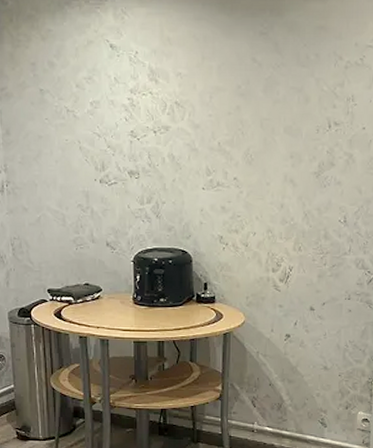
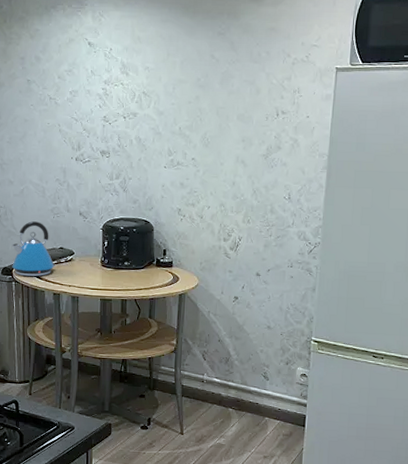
kettle: none [28,254,82,318] -> present [11,221,57,277]

